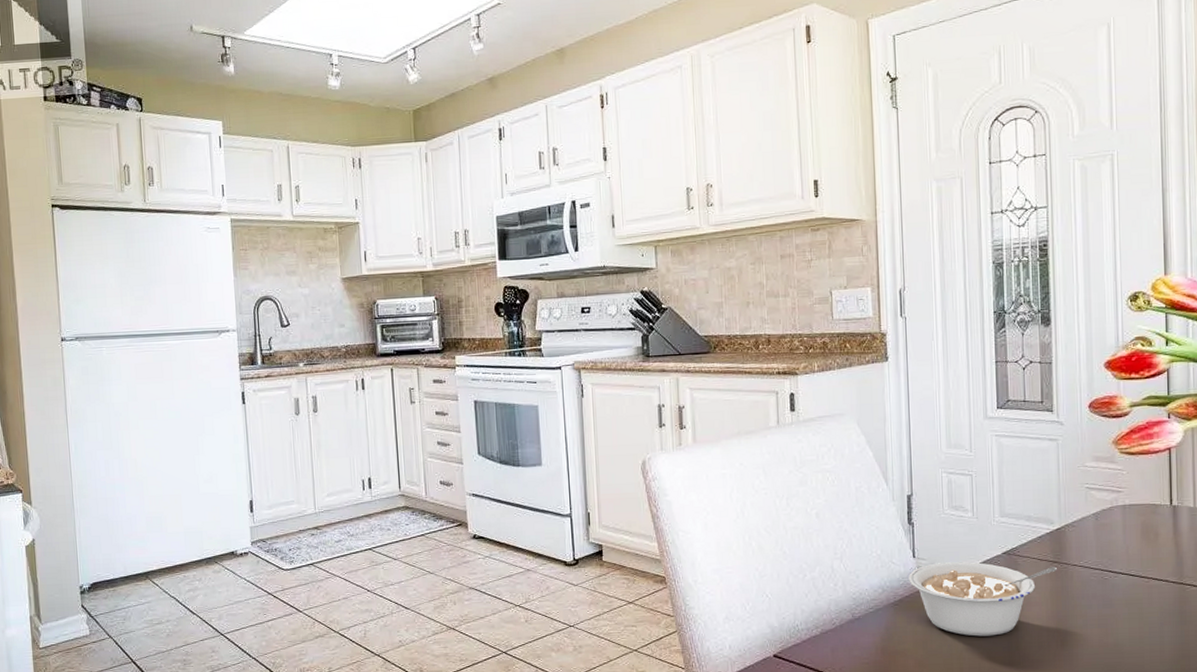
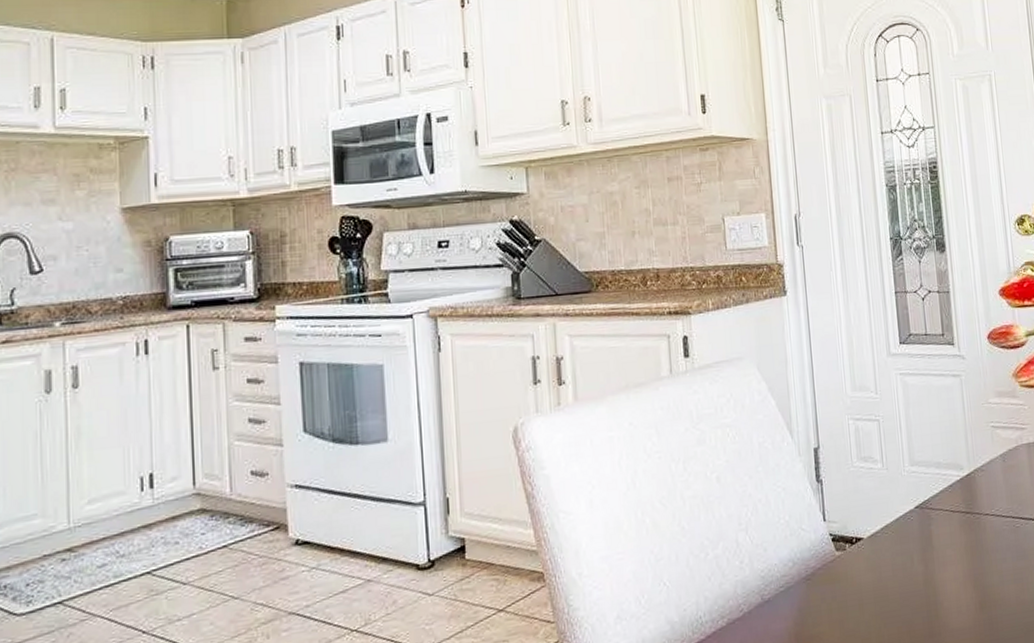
legume: present [909,562,1057,637] -> none [820,518,970,609]

